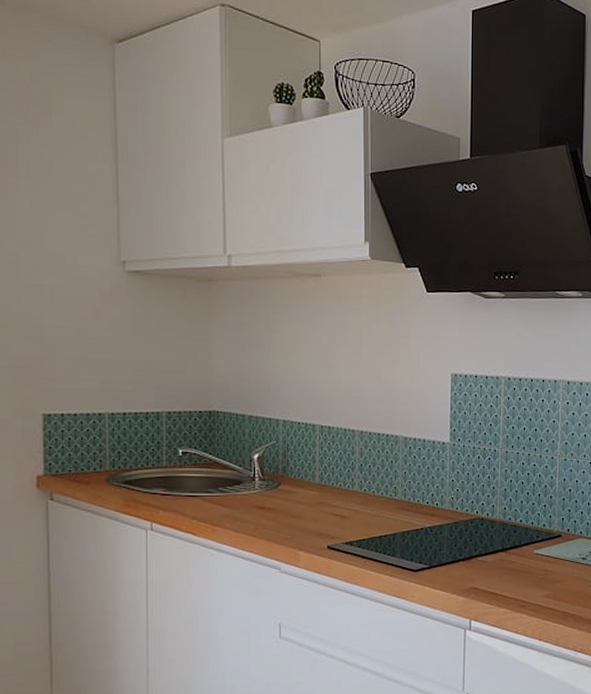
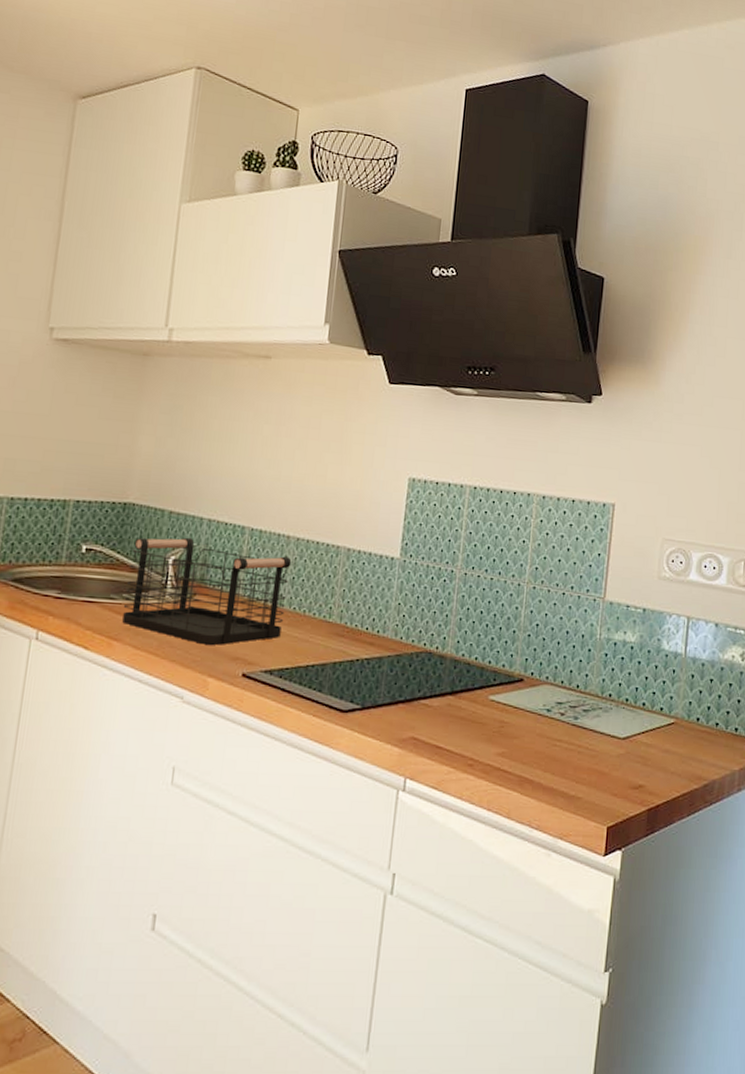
dish rack: none [220,437,358,524] -> present [122,537,292,645]

